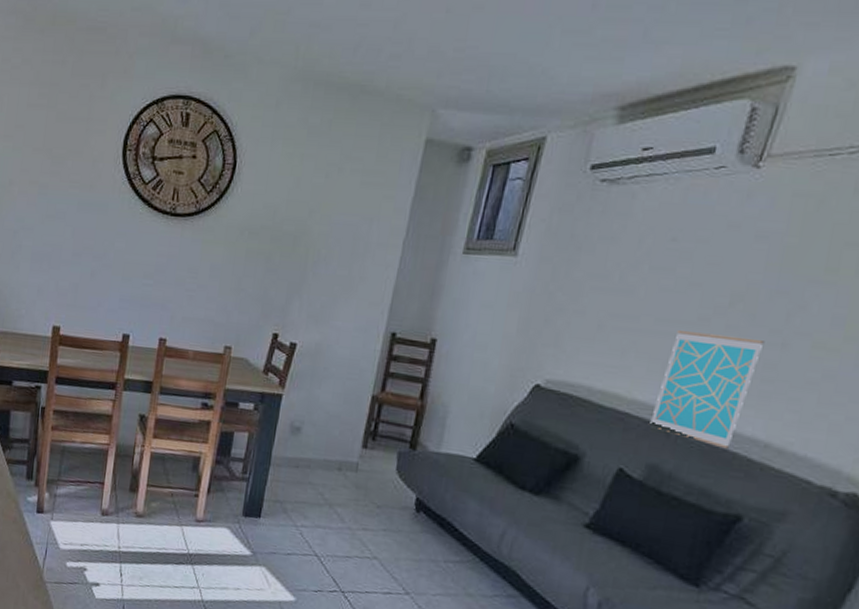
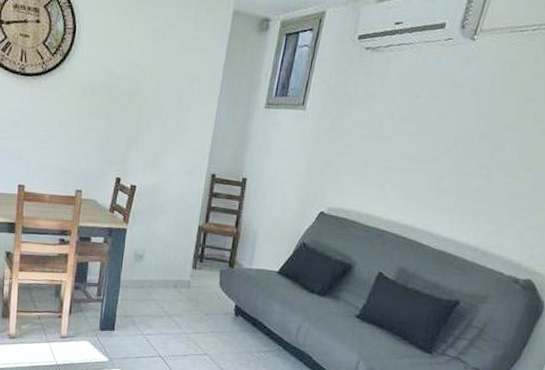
wall art: present [650,331,765,449] -> none [400,167,476,253]

